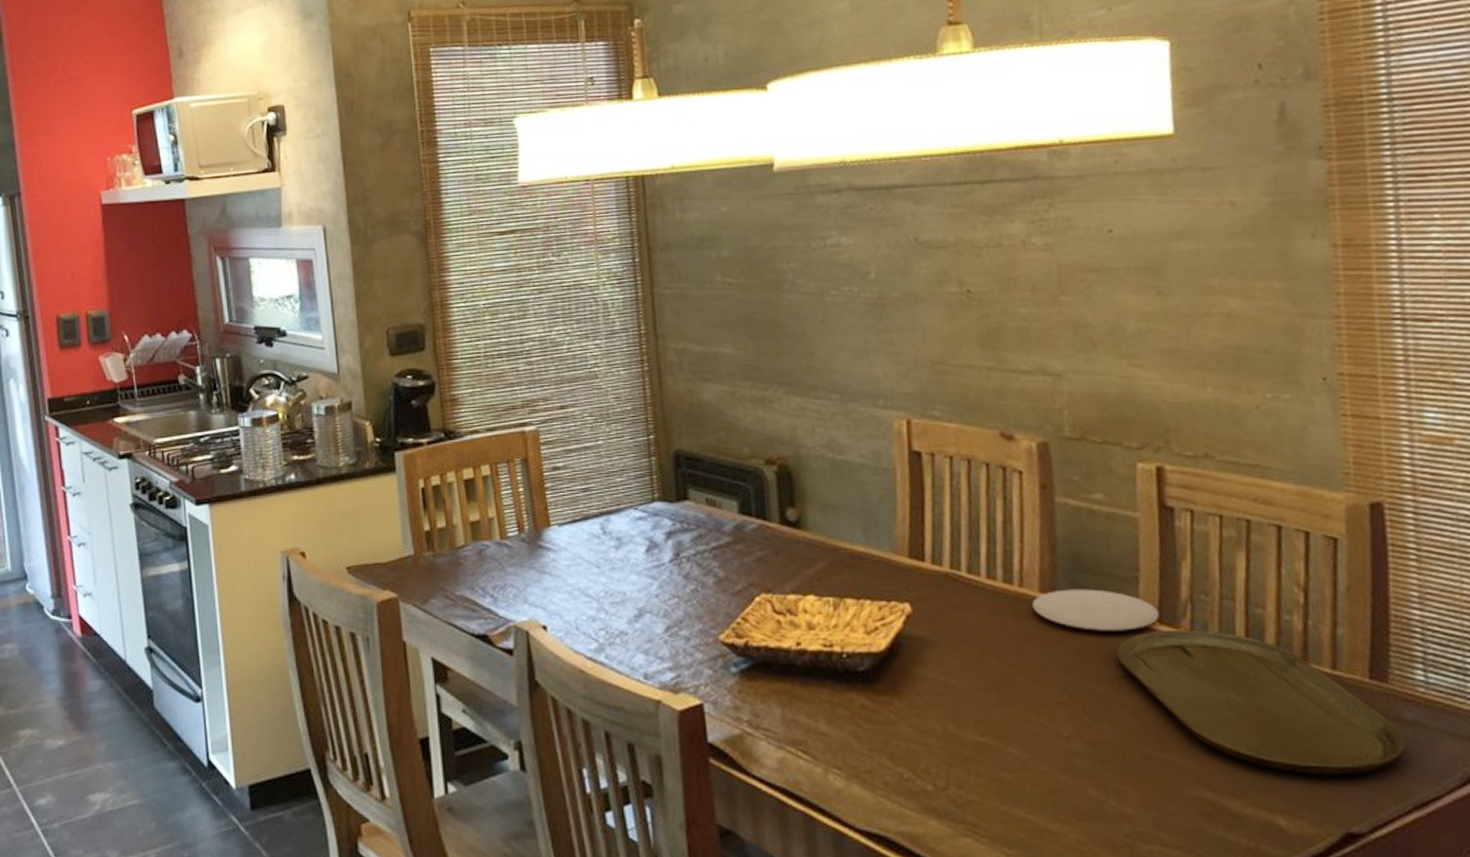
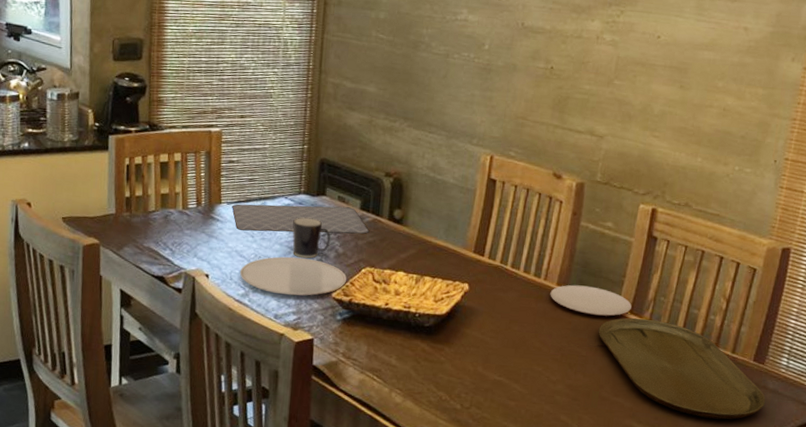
placemat: none [565,512,755,560] -> present [232,204,369,234]
plate: none [587,589,736,644] -> present [239,256,347,296]
mug: none [650,533,705,591] -> present [292,217,331,259]

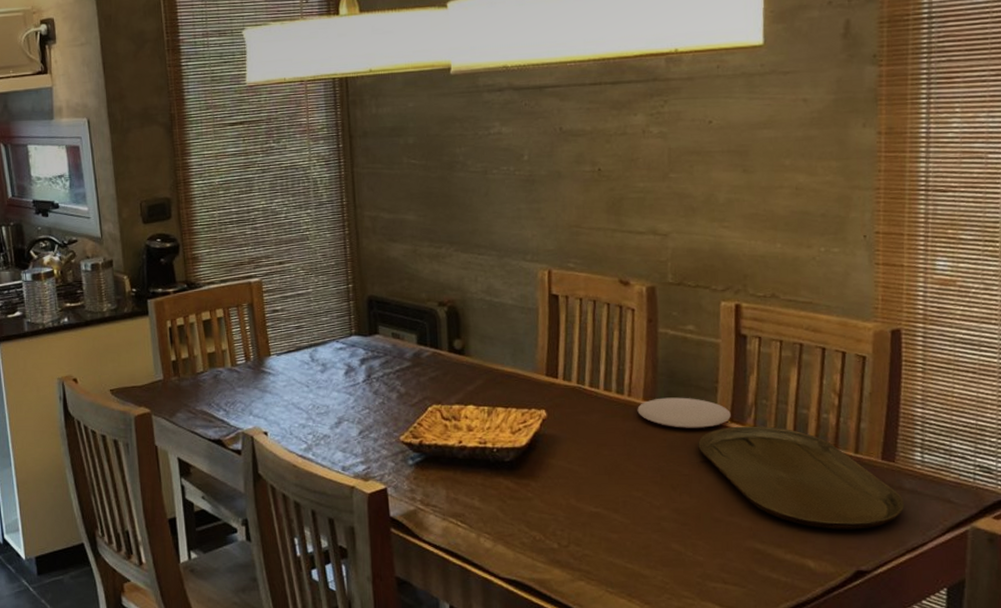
placemat: present [232,204,369,234] -> none [282,343,429,381]
plate: present [239,256,347,296] -> none [299,402,413,445]
mug: present [292,217,331,259] -> none [348,359,390,404]

